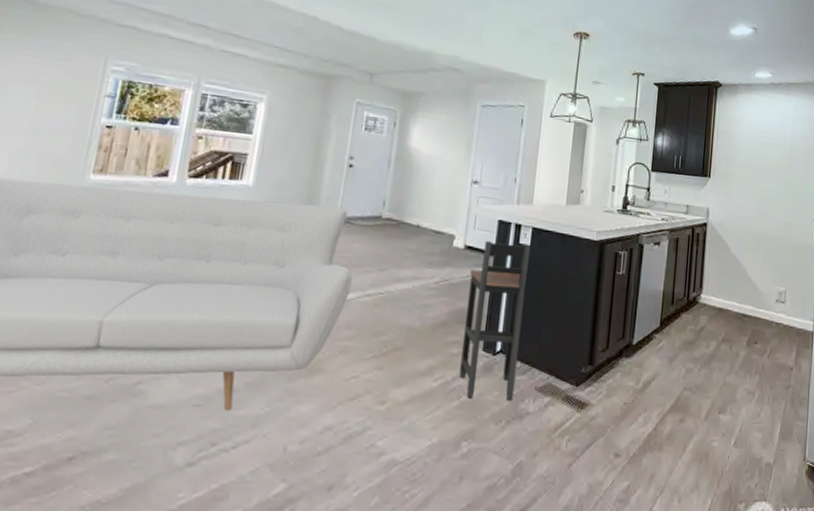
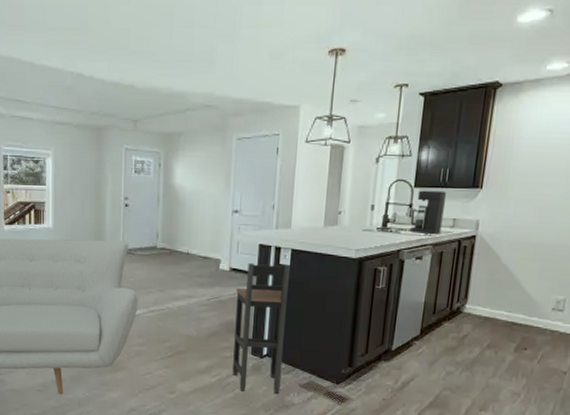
coffee maker: none [648,174,680,220] -> present [409,190,446,234]

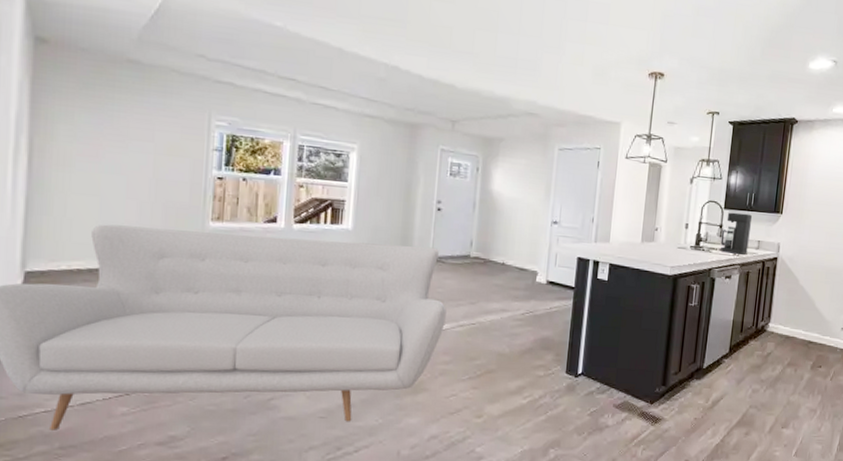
bar stool: present [232,263,291,394] -> none [545,276,609,415]

